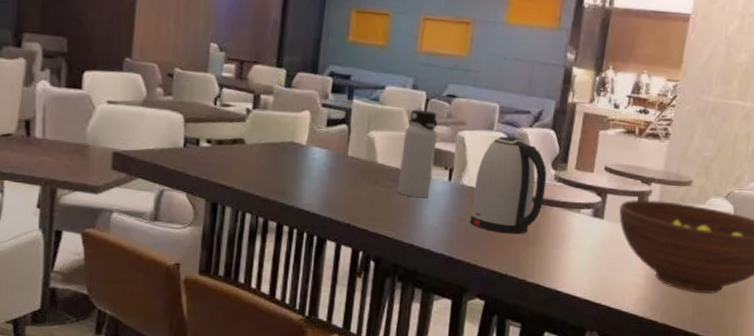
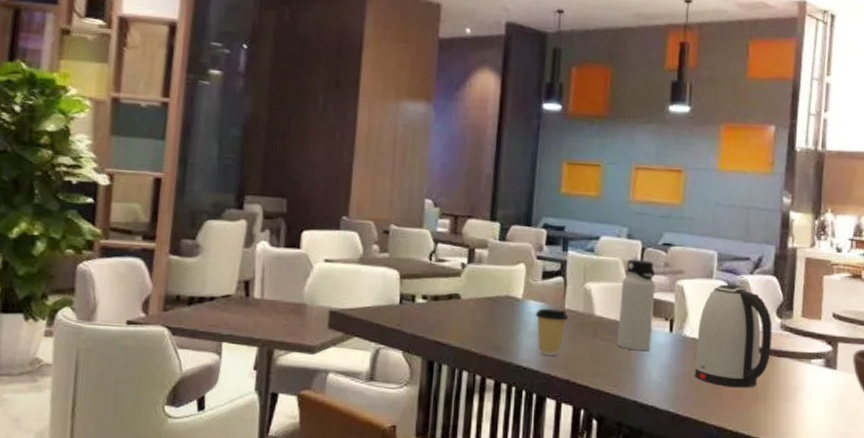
coffee cup: none [318,154,351,201] -> present [535,308,569,356]

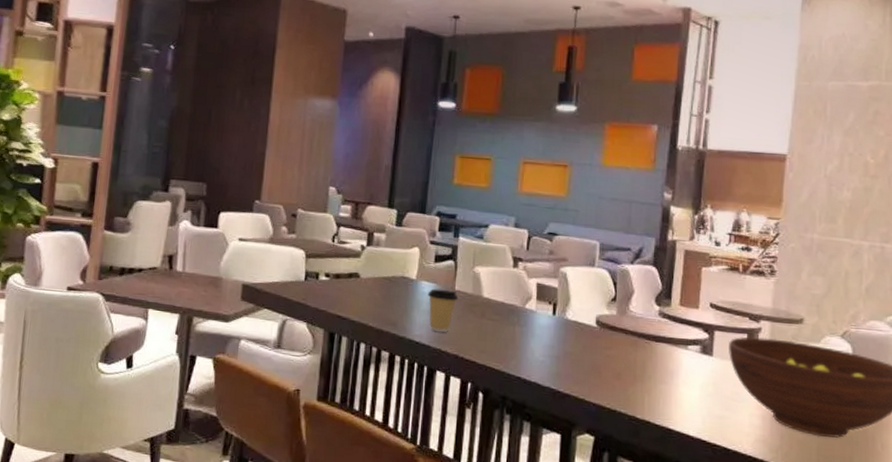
water bottle: present [617,259,656,351] -> none [503,246,541,332]
kettle: present [695,284,772,388] -> none [576,272,651,370]

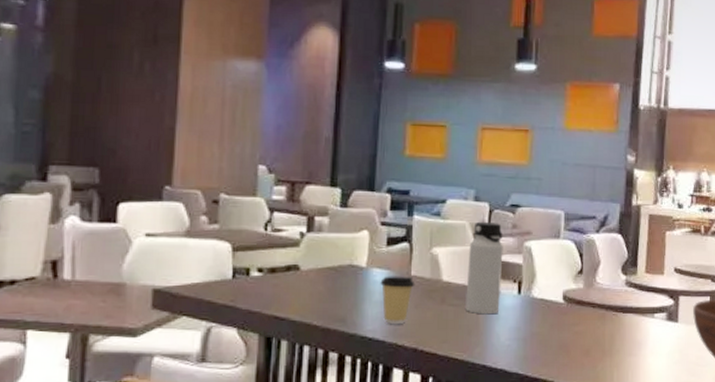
water bottle: none [503,246,541,332] -> present [466,221,503,315]

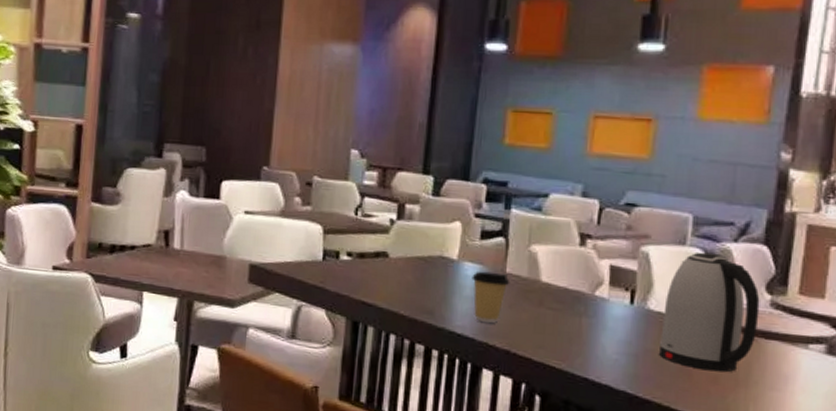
water bottle: present [466,221,503,315] -> none [566,220,615,324]
kettle: none [543,243,618,346] -> present [659,252,760,372]

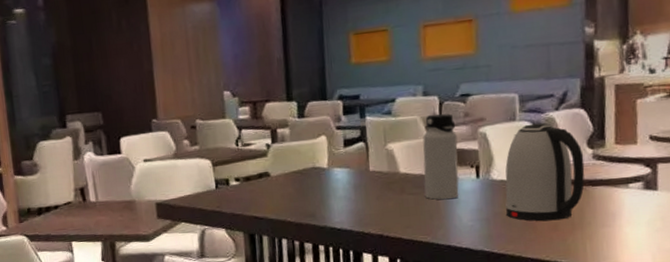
coffee cup: present [472,271,510,324] -> none [342,171,375,216]
water bottle: none [566,220,615,324] -> present [422,113,459,200]

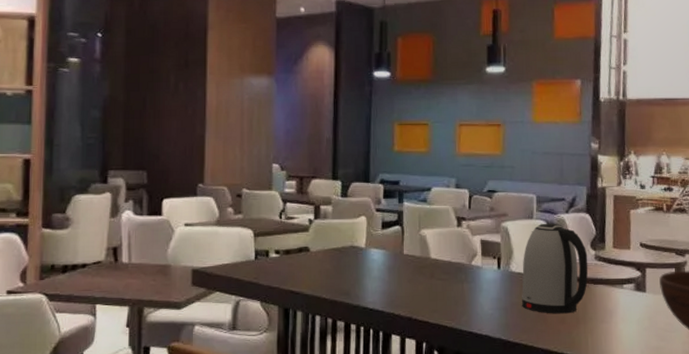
water bottle: present [422,113,459,200] -> none [452,206,483,287]

